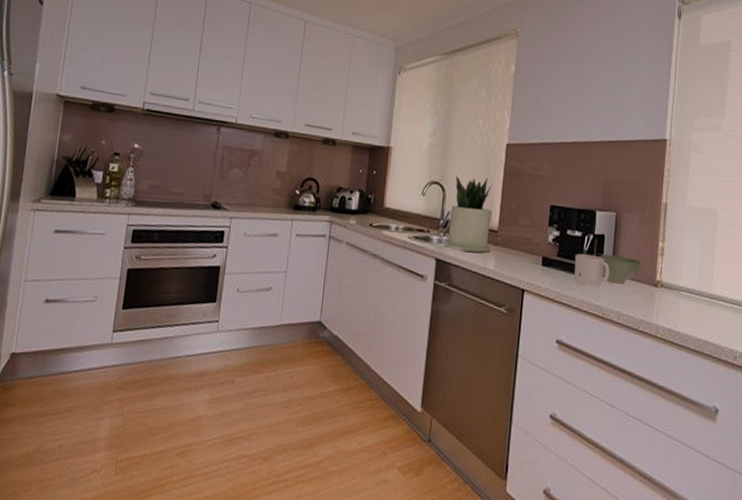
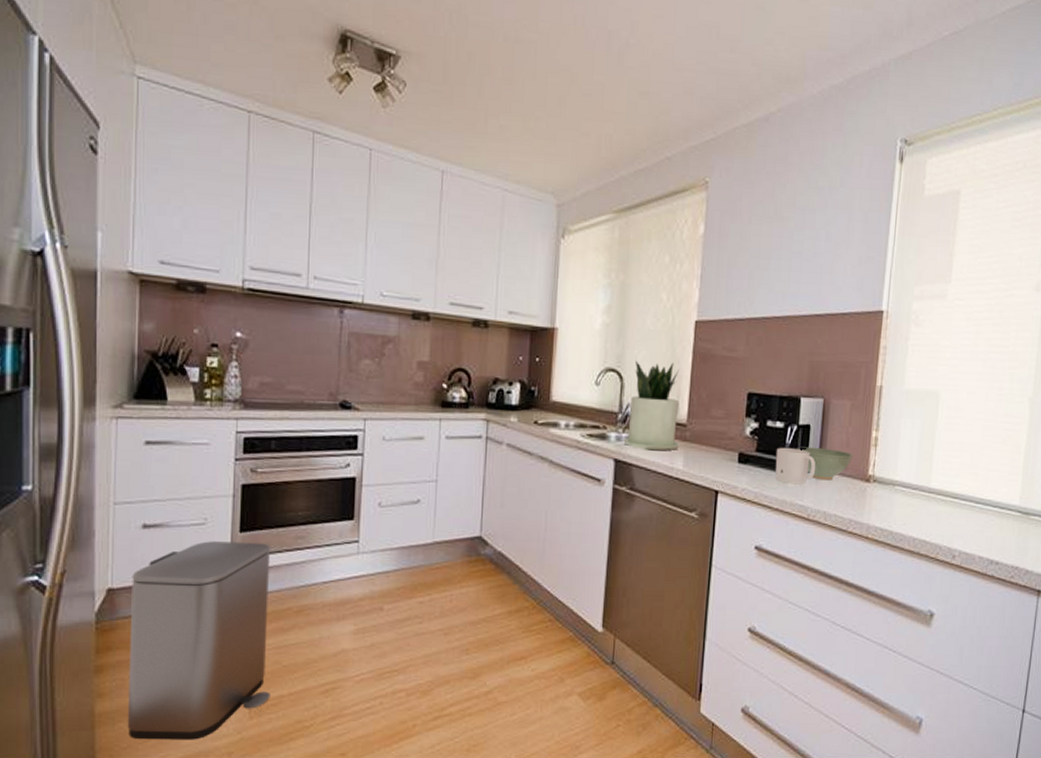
pedal bin: none [14,316,146,491] -> present [127,541,271,740]

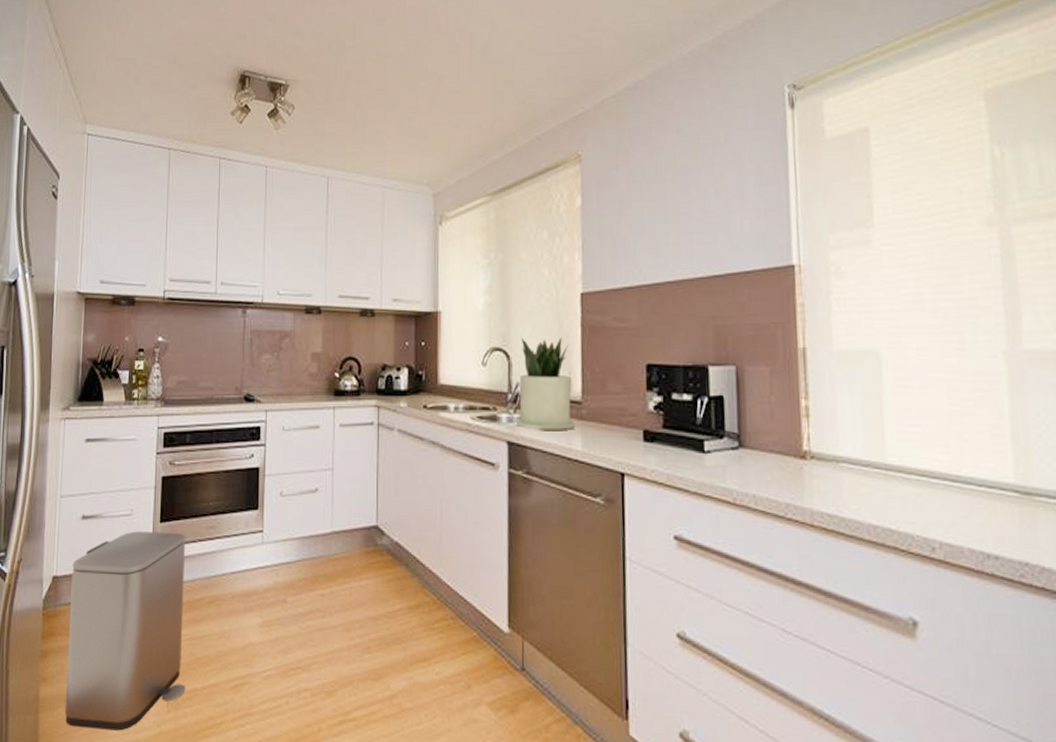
mug: present [775,447,816,485] -> none [686,422,737,464]
bowl: present [796,446,853,481] -> none [709,421,781,459]

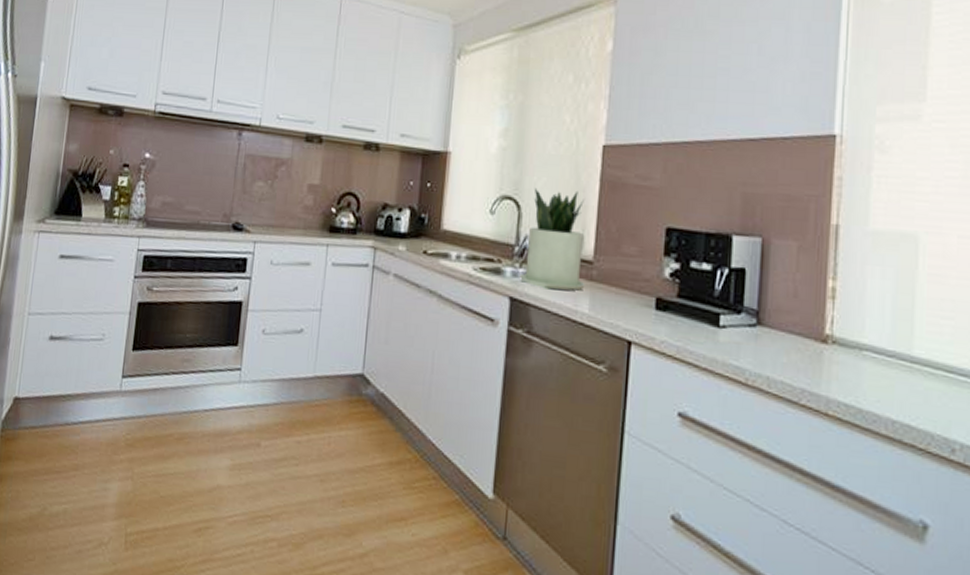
pedal bin: present [64,531,186,731] -> none [16,357,159,565]

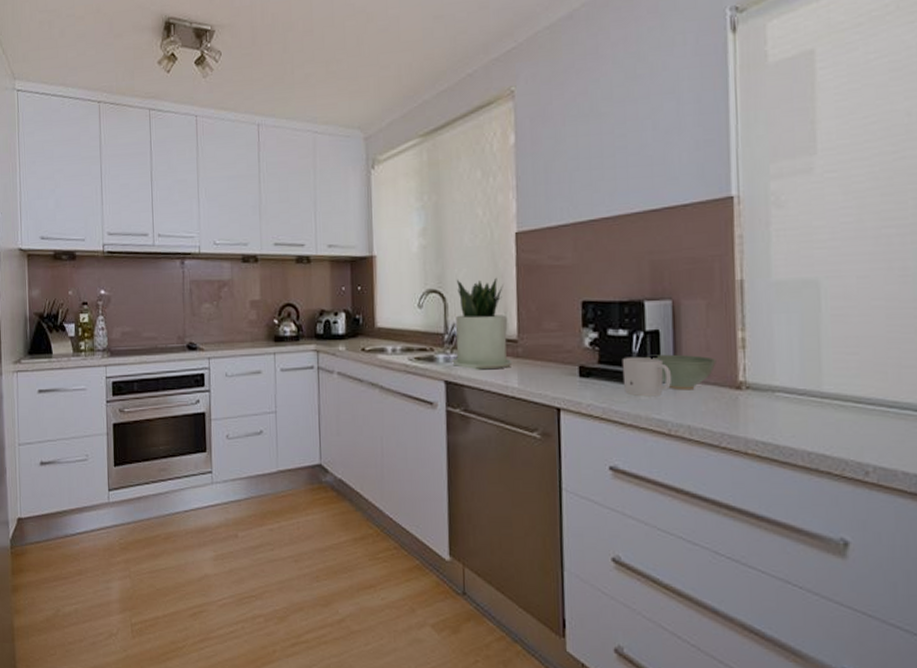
mug: none [701,293,755,341] -> present [622,356,672,397]
bowl: none [727,294,803,339] -> present [645,354,716,391]

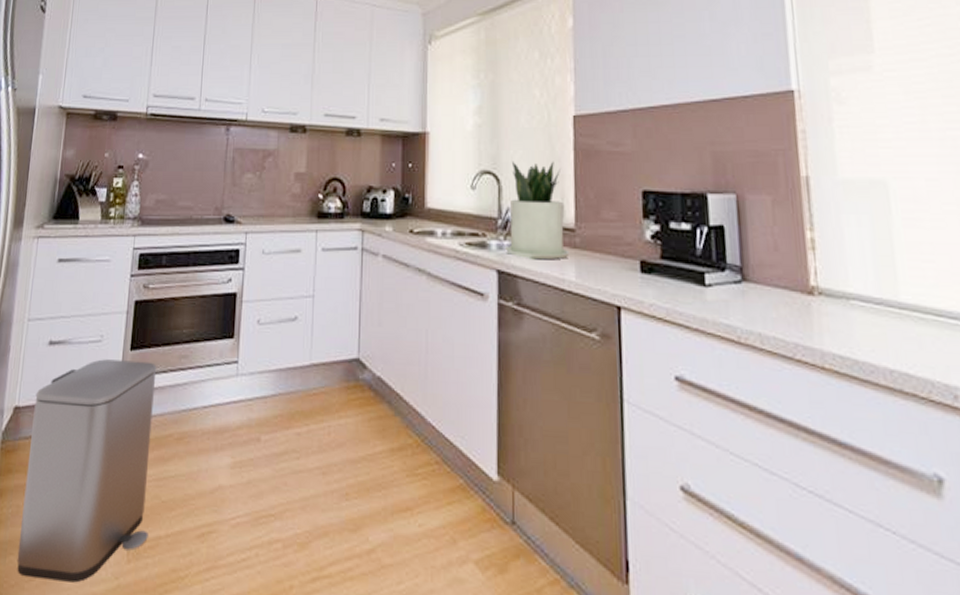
pedal bin: none [35,475,148,655] -> present [17,359,157,583]
mug: present [622,356,672,397] -> none [685,253,740,299]
bowl: present [645,354,716,391] -> none [710,252,786,294]

